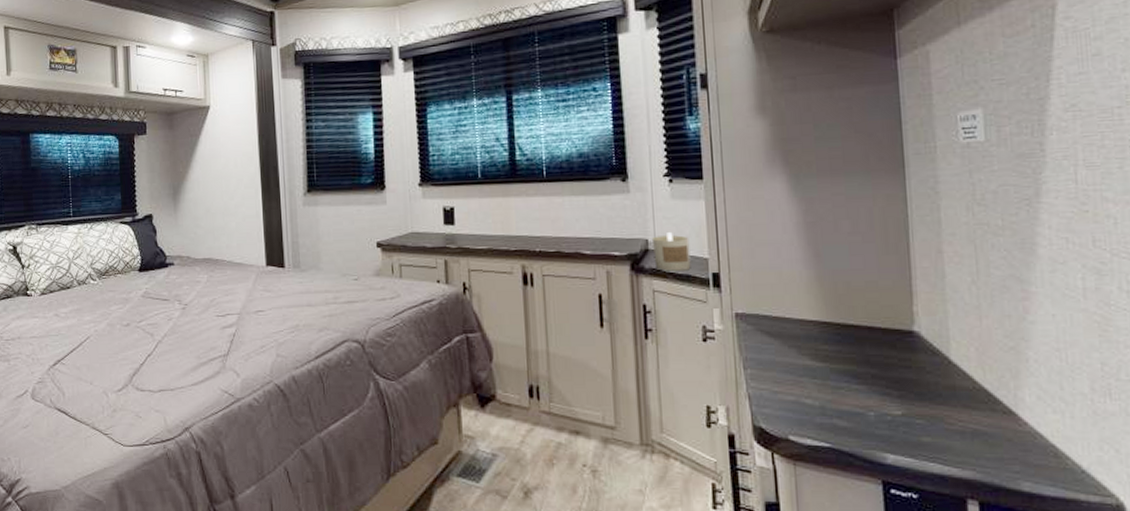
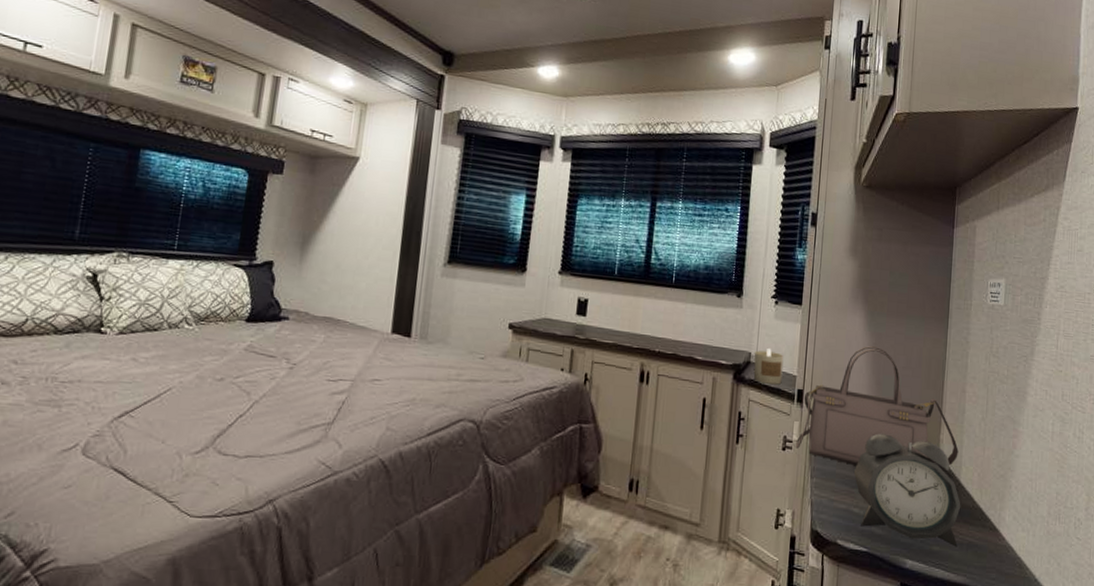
handbag: none [719,212,943,351] -> present [796,345,959,466]
alarm clock: none [800,312,958,437] -> present [854,433,961,547]

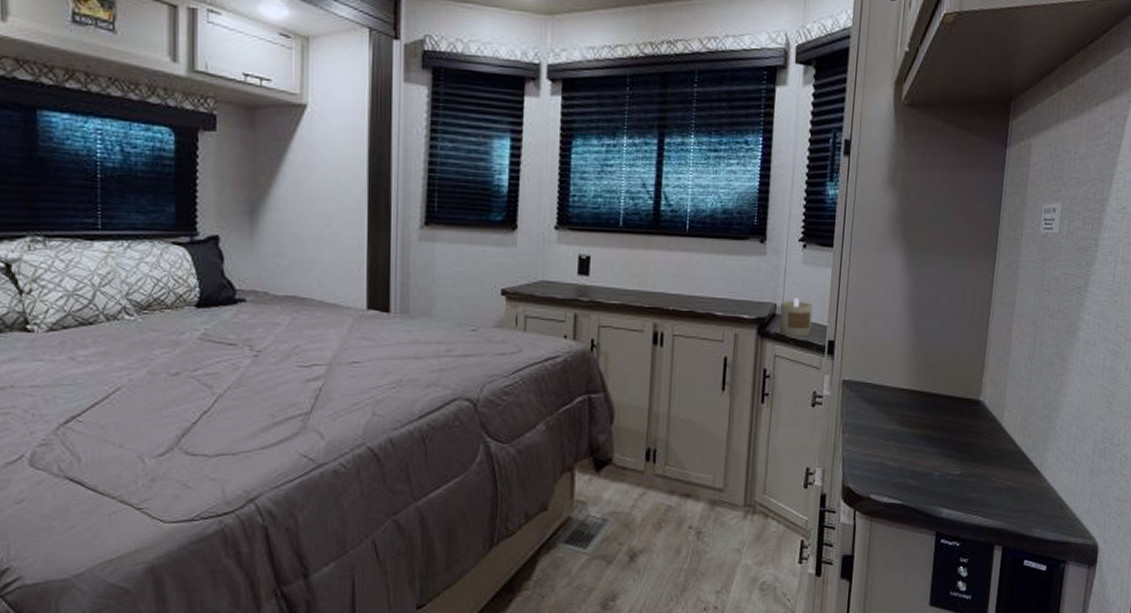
handbag: present [796,345,959,466] -> none [826,287,1002,417]
alarm clock: present [854,433,961,547] -> none [889,381,1002,493]

